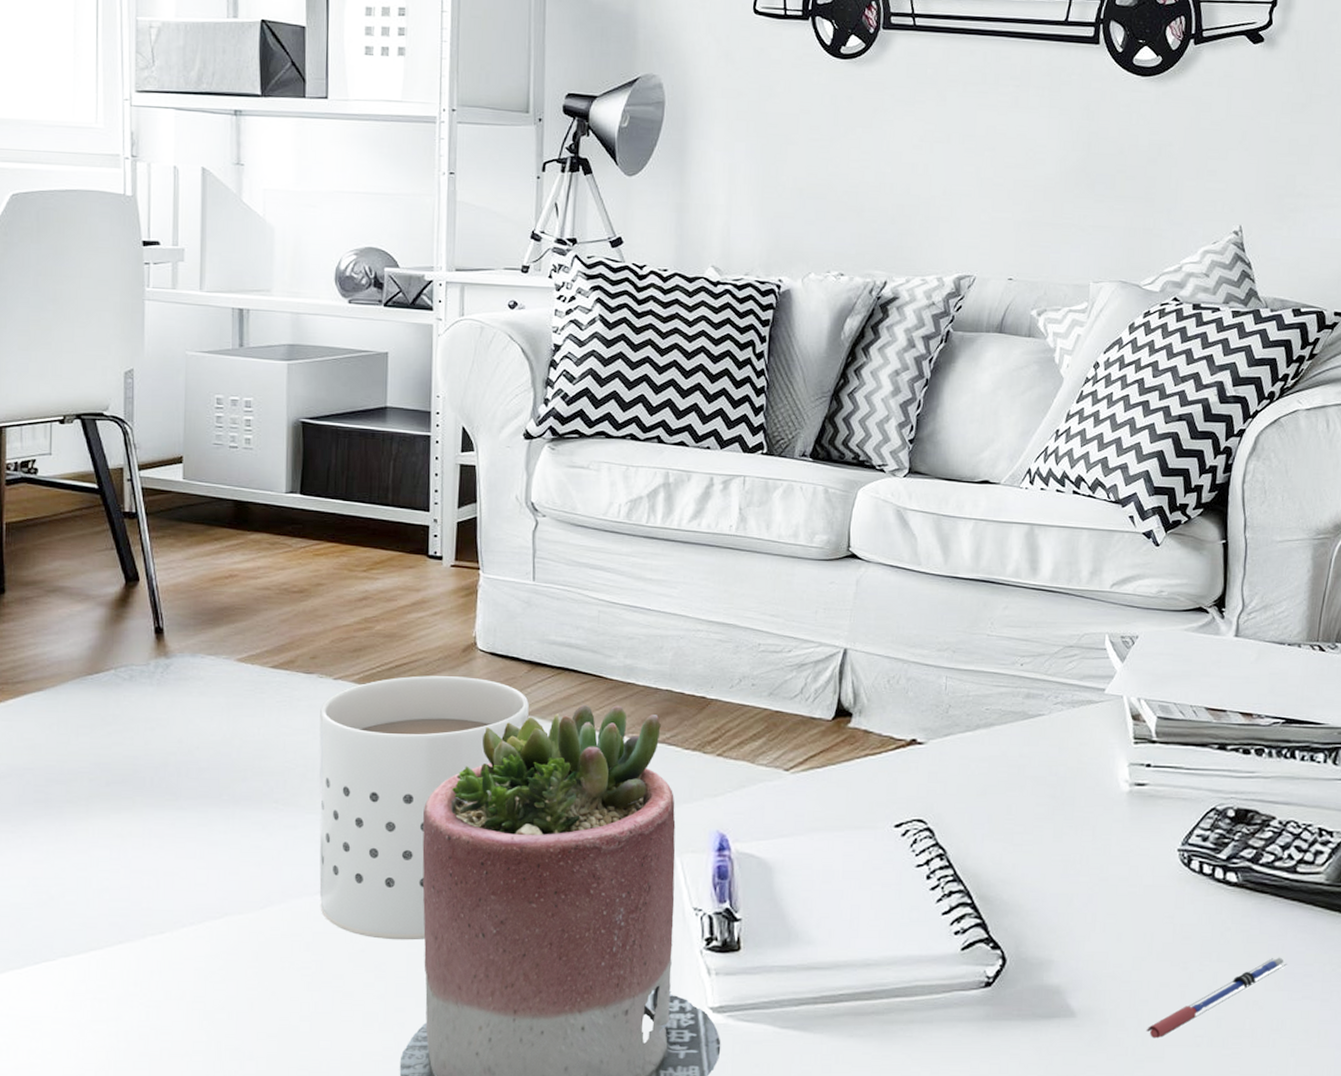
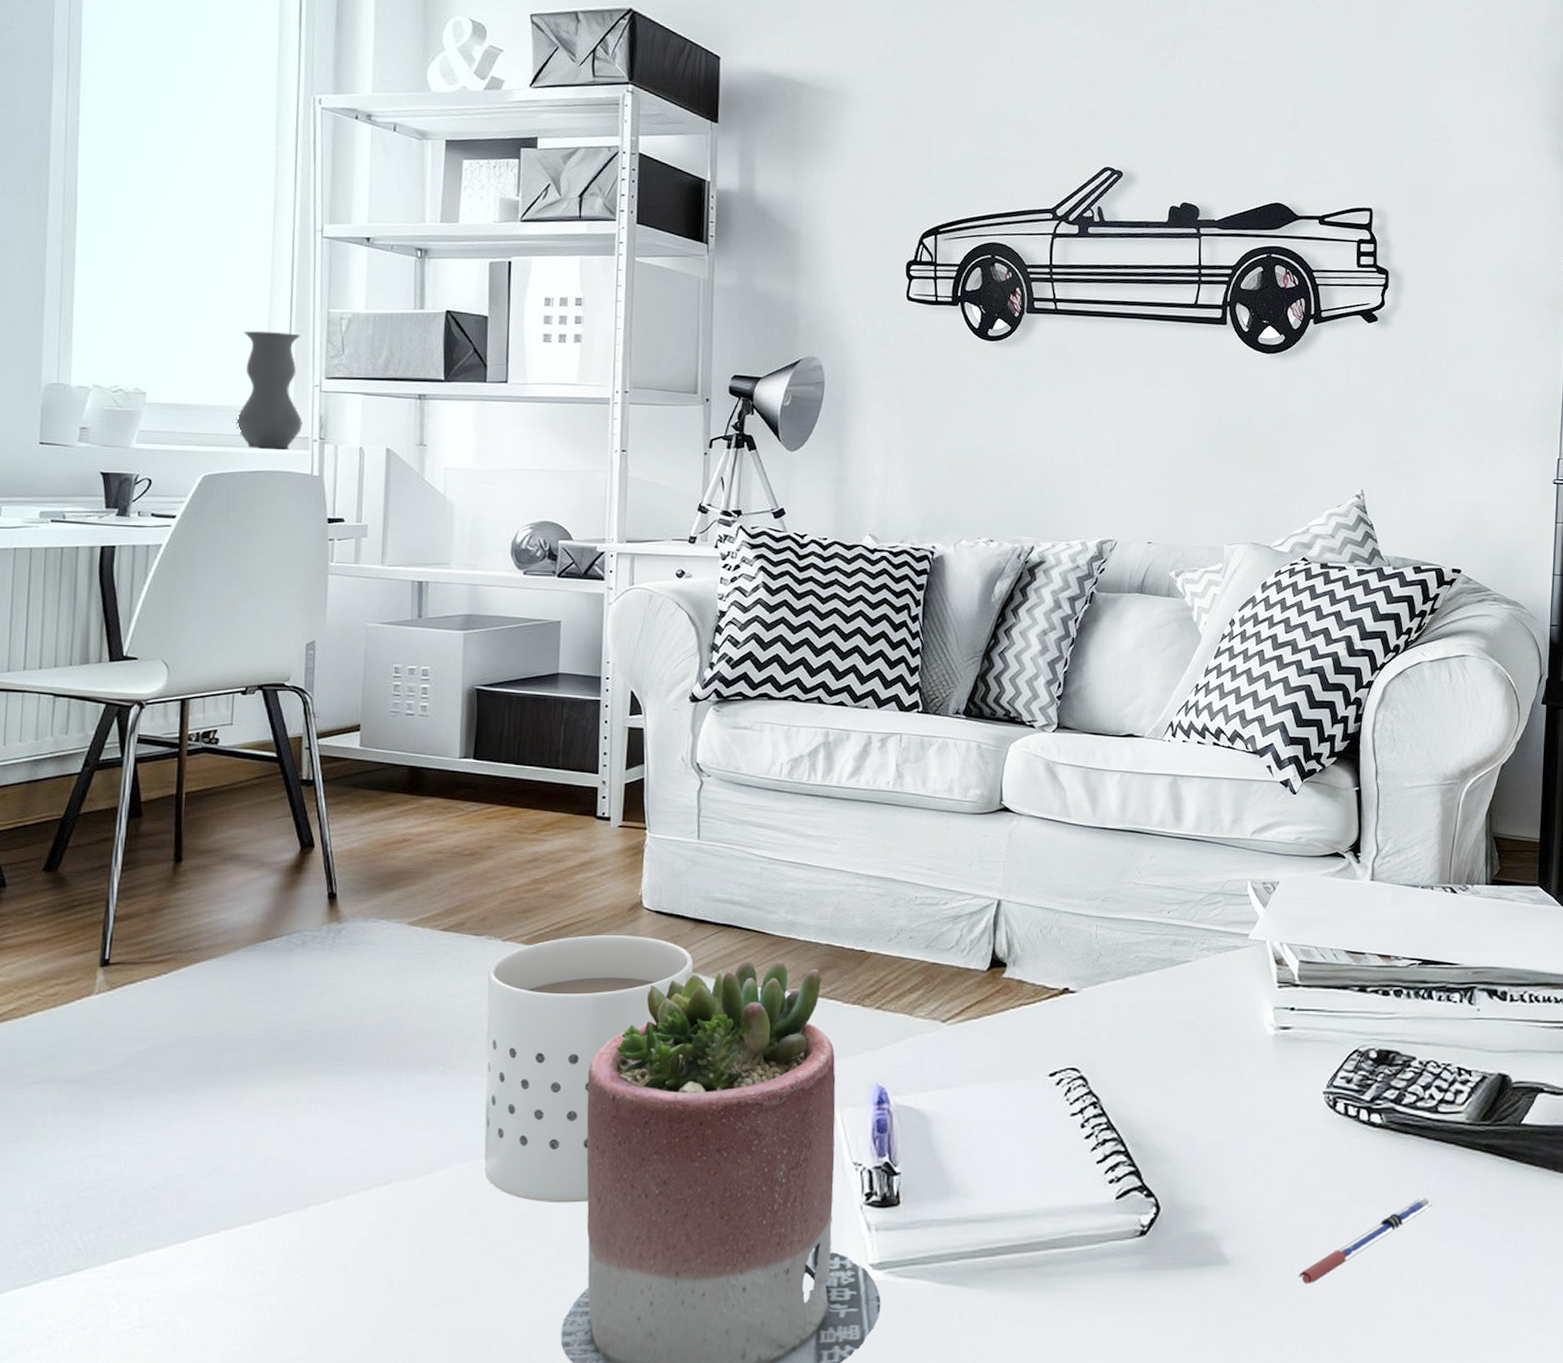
vase: none [43,39,113,167] -> present [236,331,302,449]

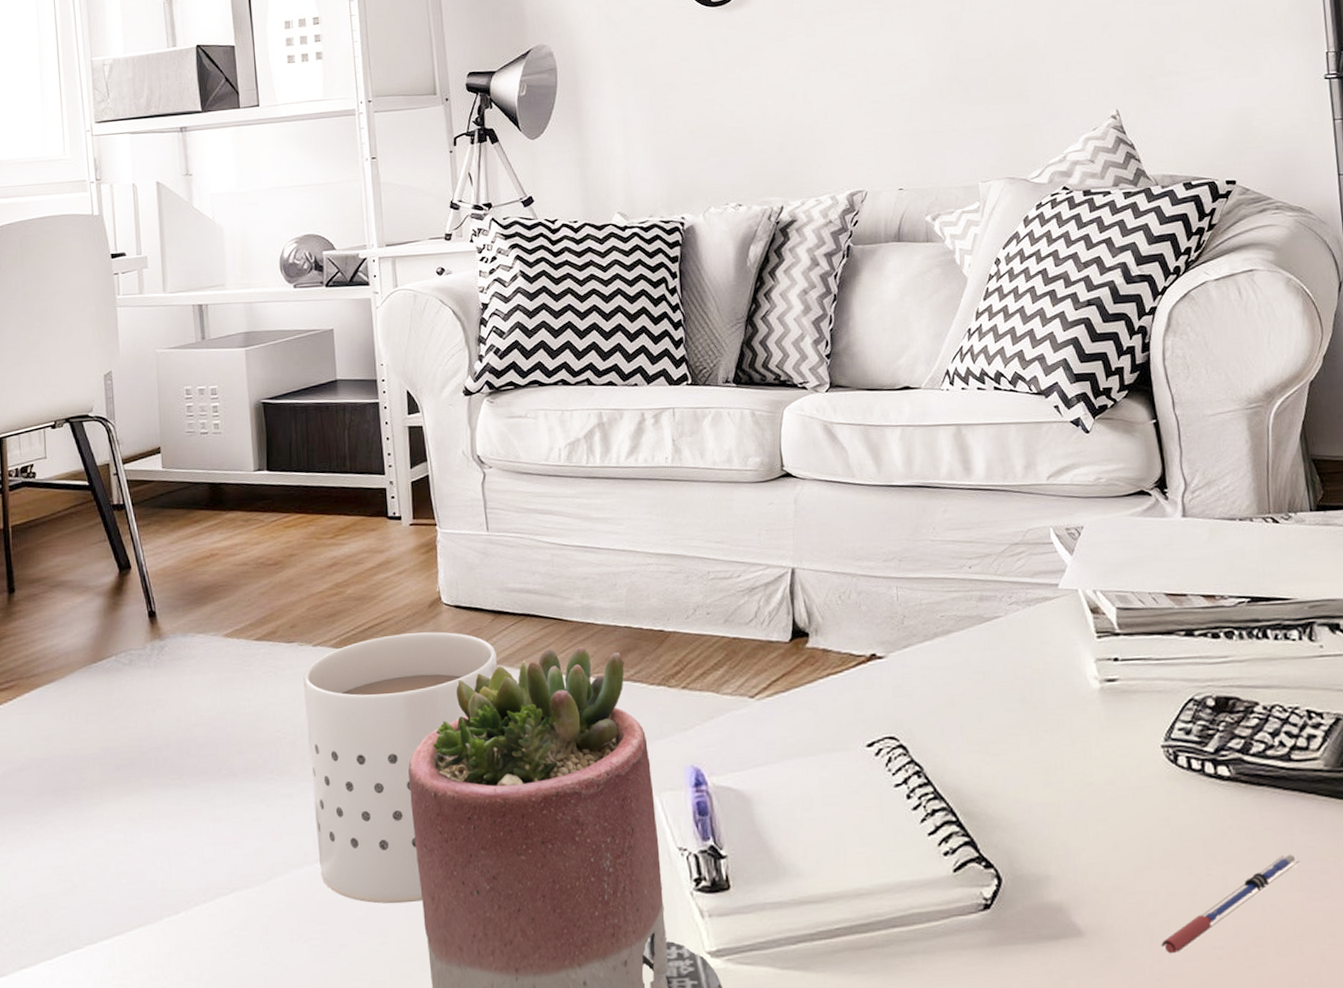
vase: present [236,331,302,449] -> none [19,84,79,196]

